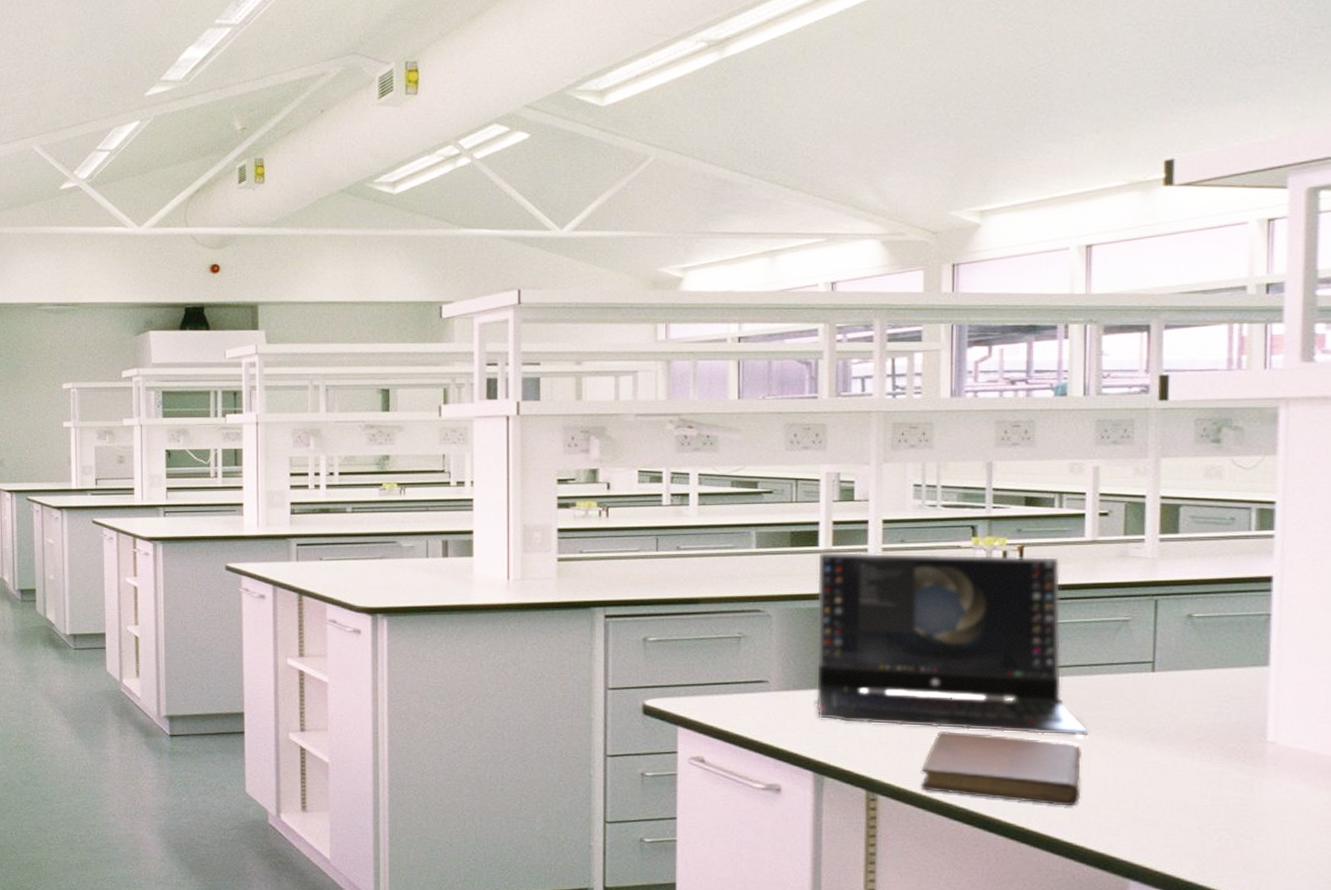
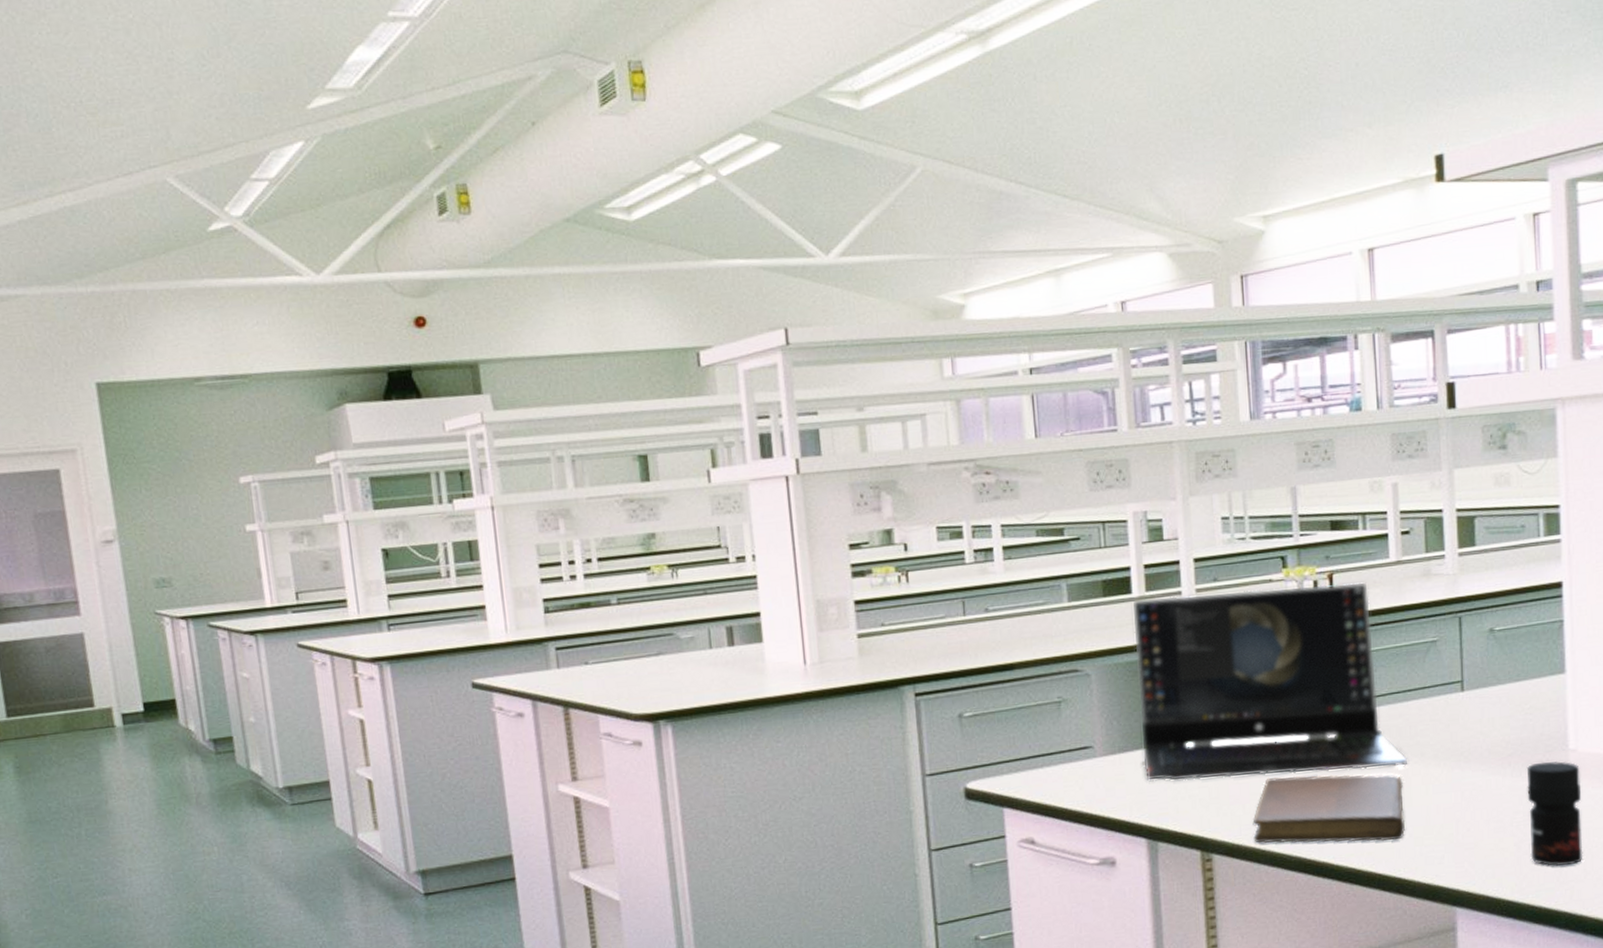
jar: none [1215,750,1279,856] -> present [1526,761,1583,866]

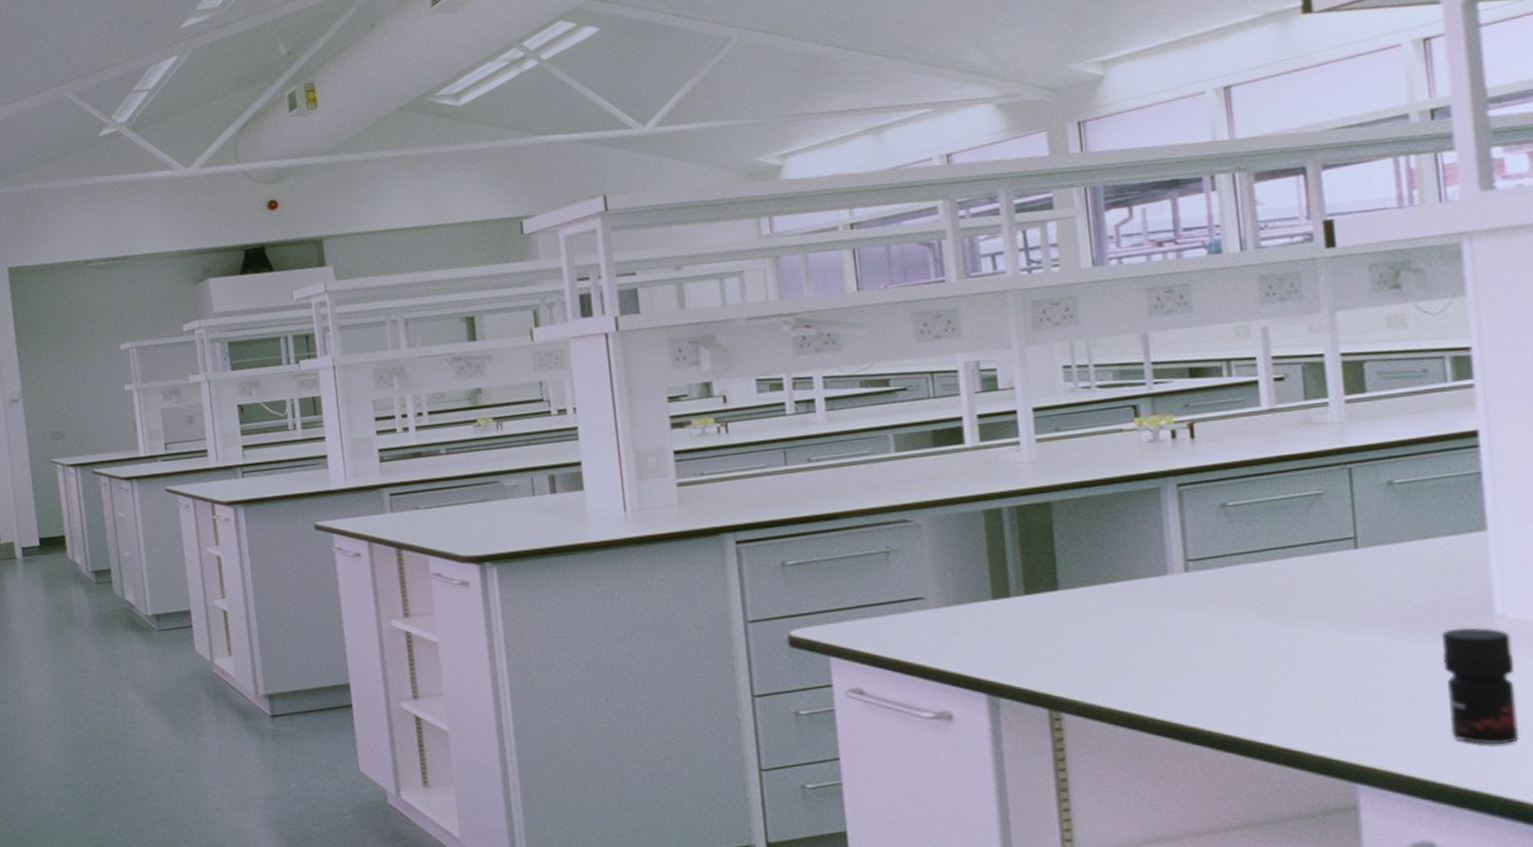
laptop computer: present [1133,581,1408,782] -> none [966,431,1292,636]
notebook: present [1252,774,1405,843] -> none [1107,634,1290,708]

